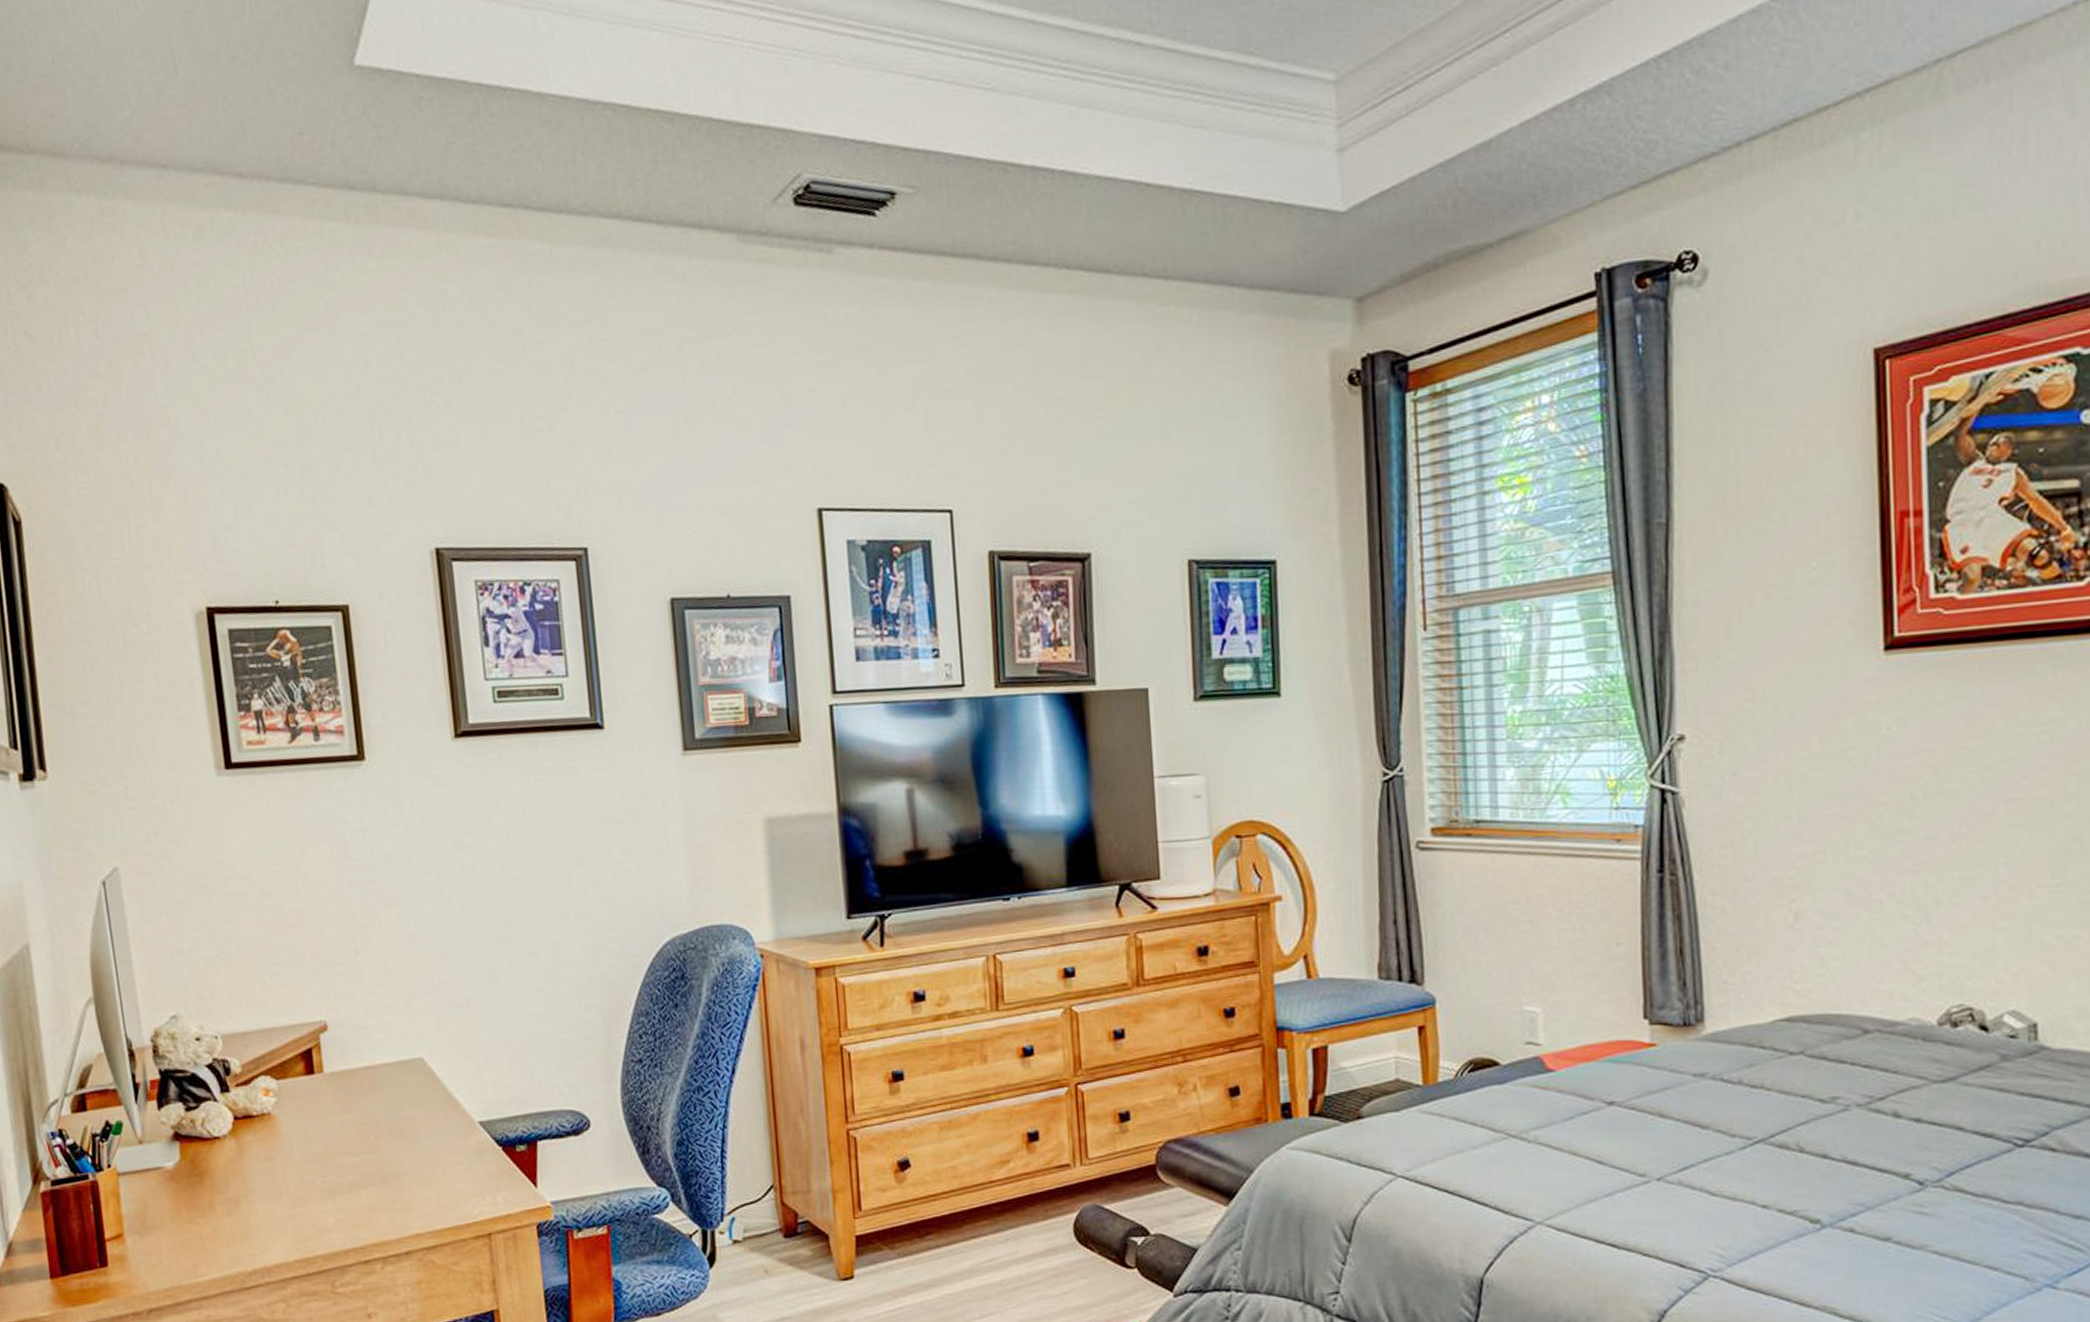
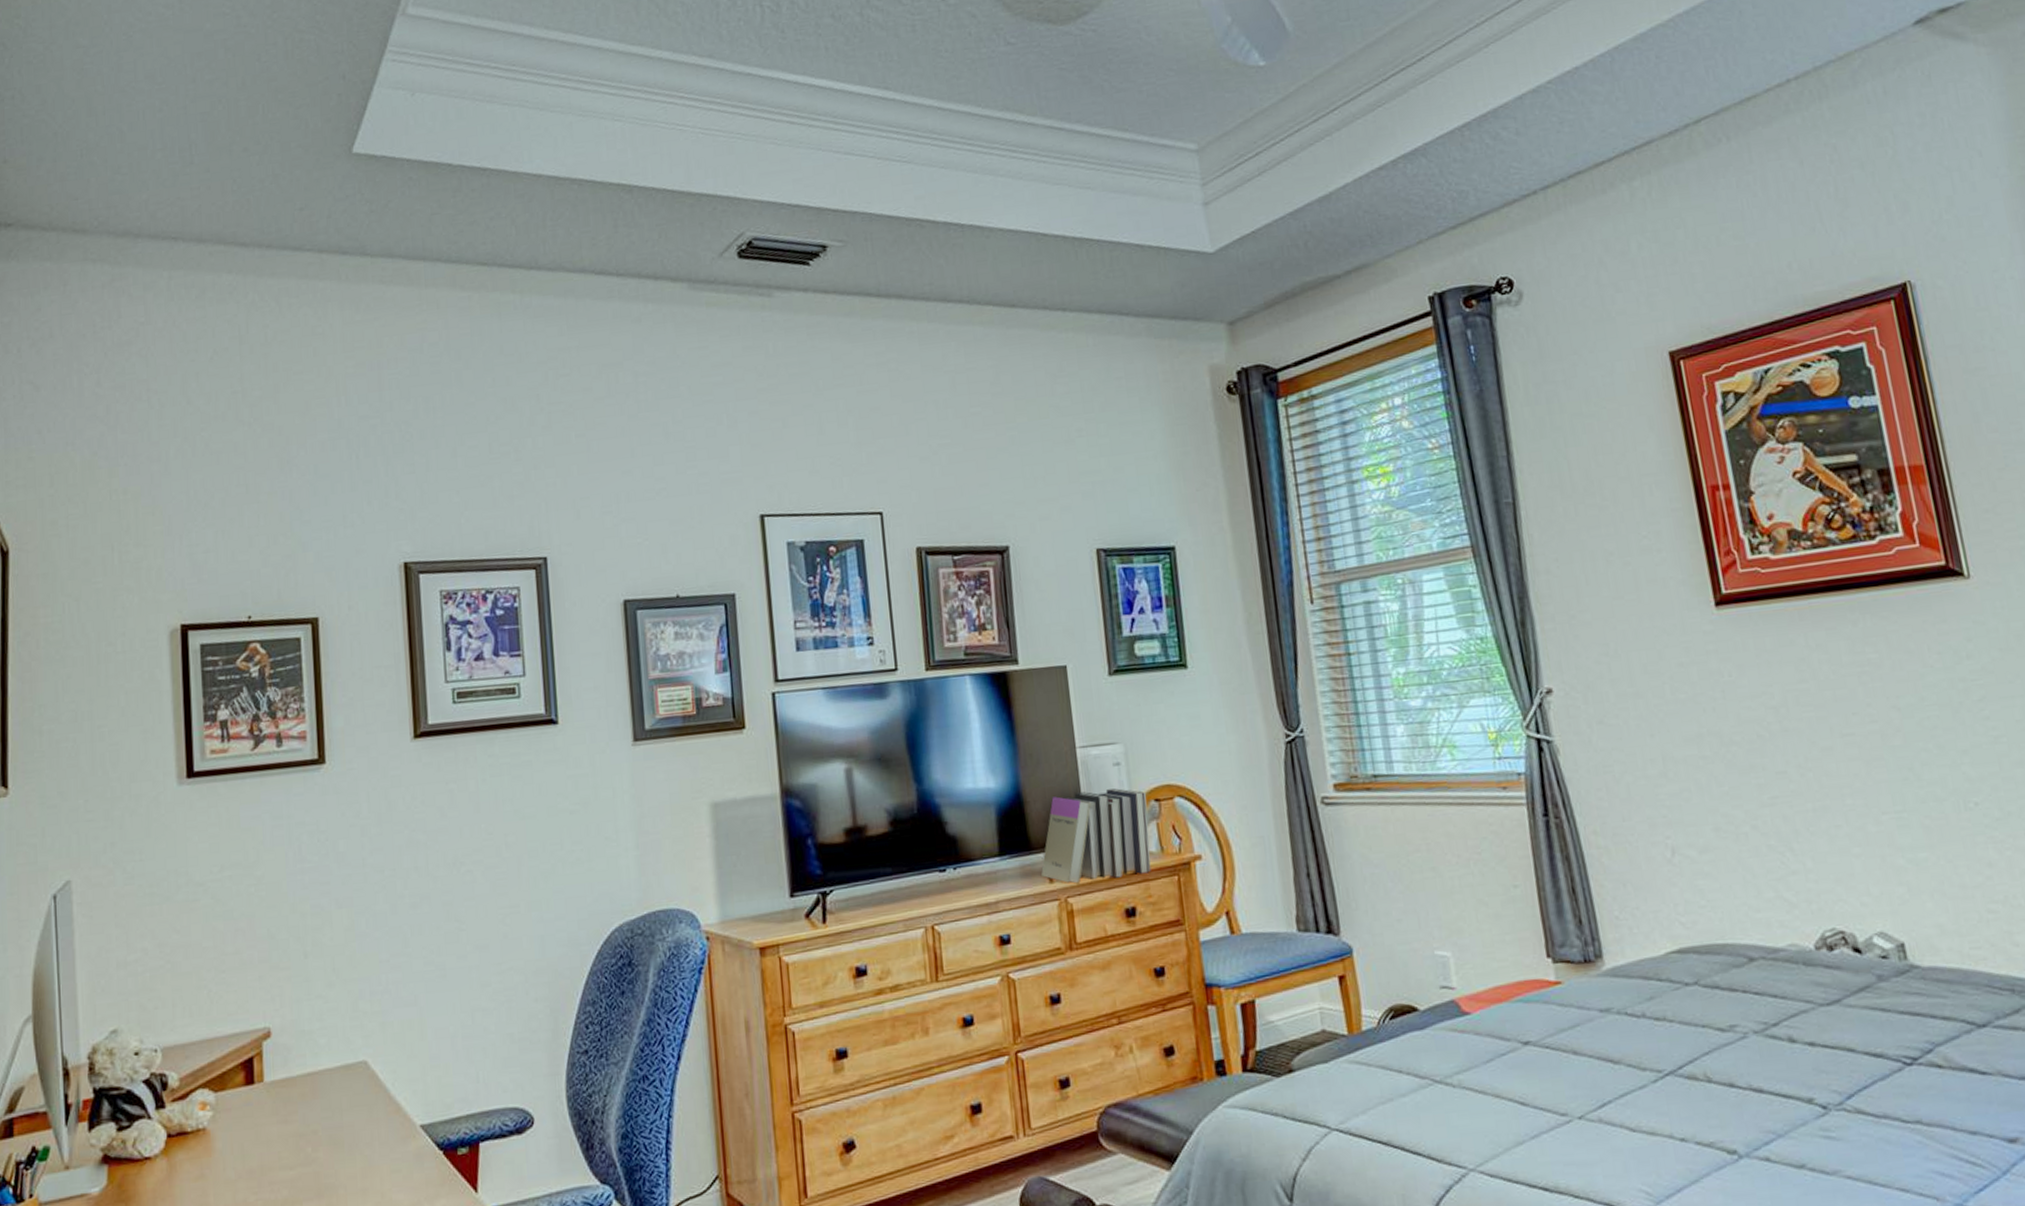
books: none [1110,822,1228,921] -> present [1041,788,1151,885]

